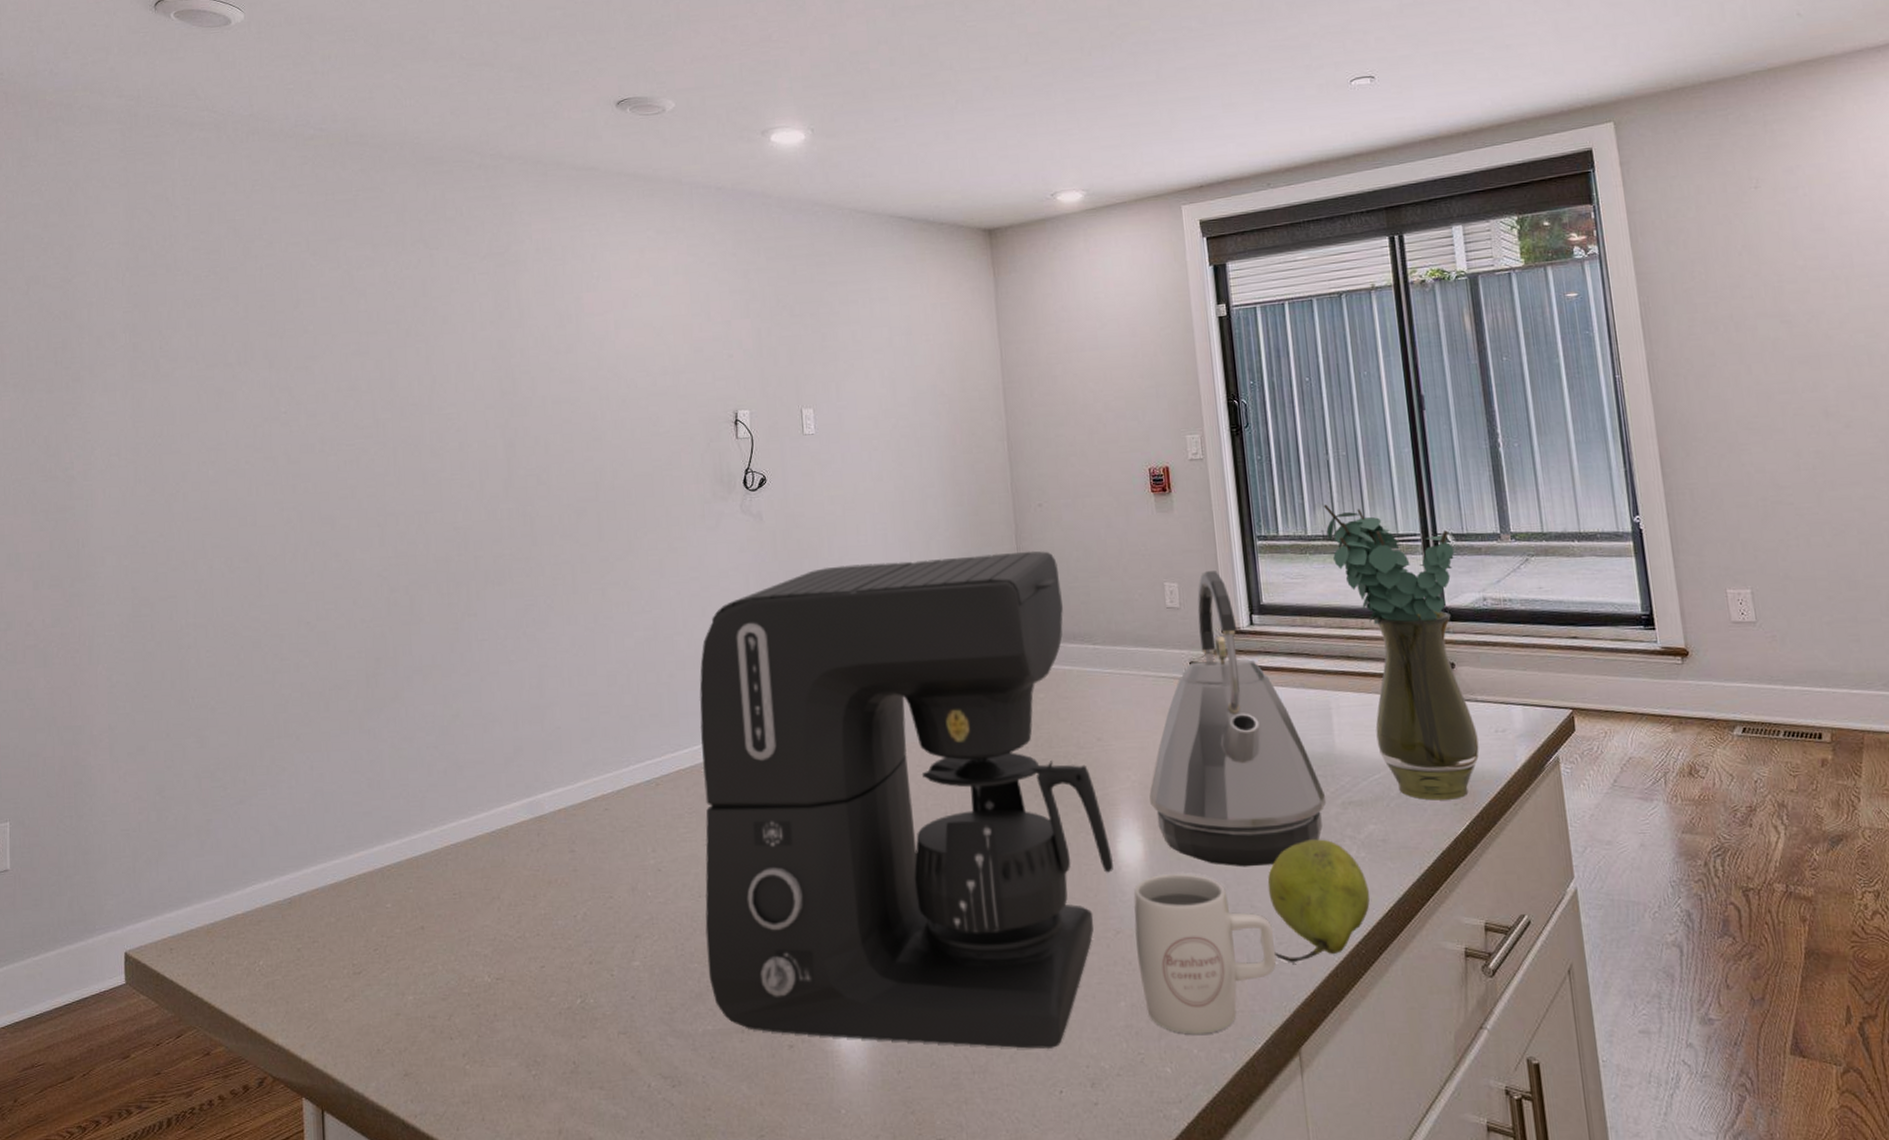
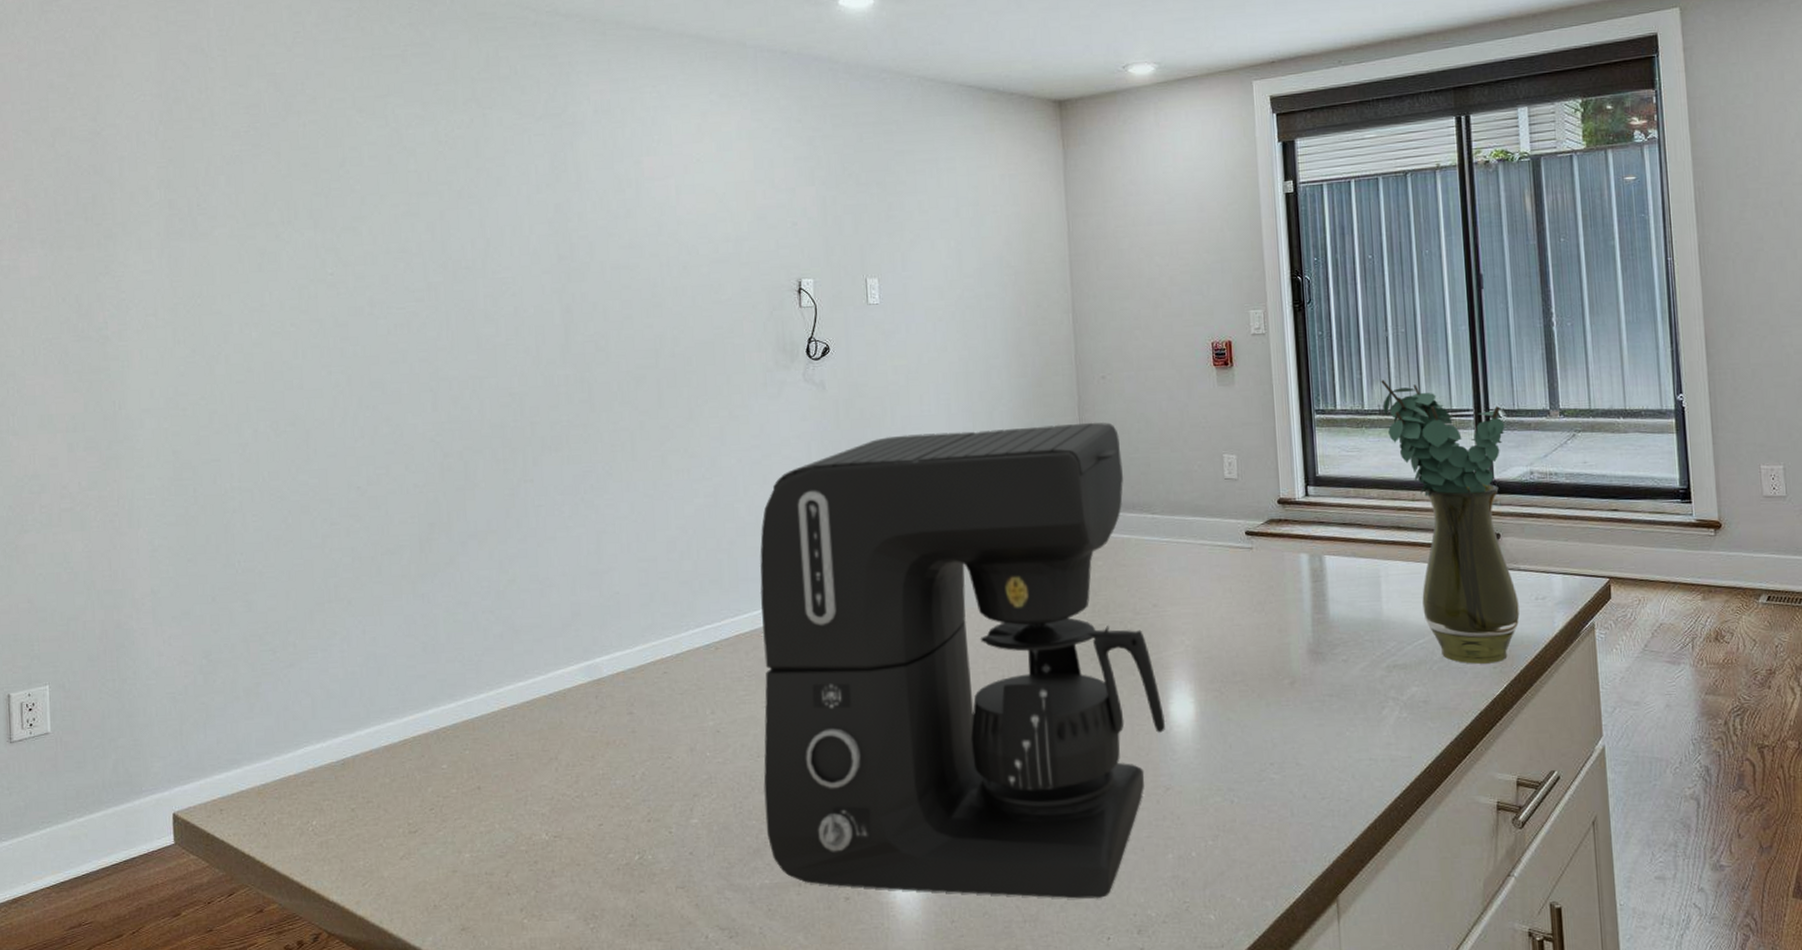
mug: present [1133,874,1277,1035] -> none [1183,733,1319,884]
kettle: present [1149,571,1327,867] -> none [1202,443,1372,727]
fruit: present [1267,839,1370,962] -> none [1313,700,1410,816]

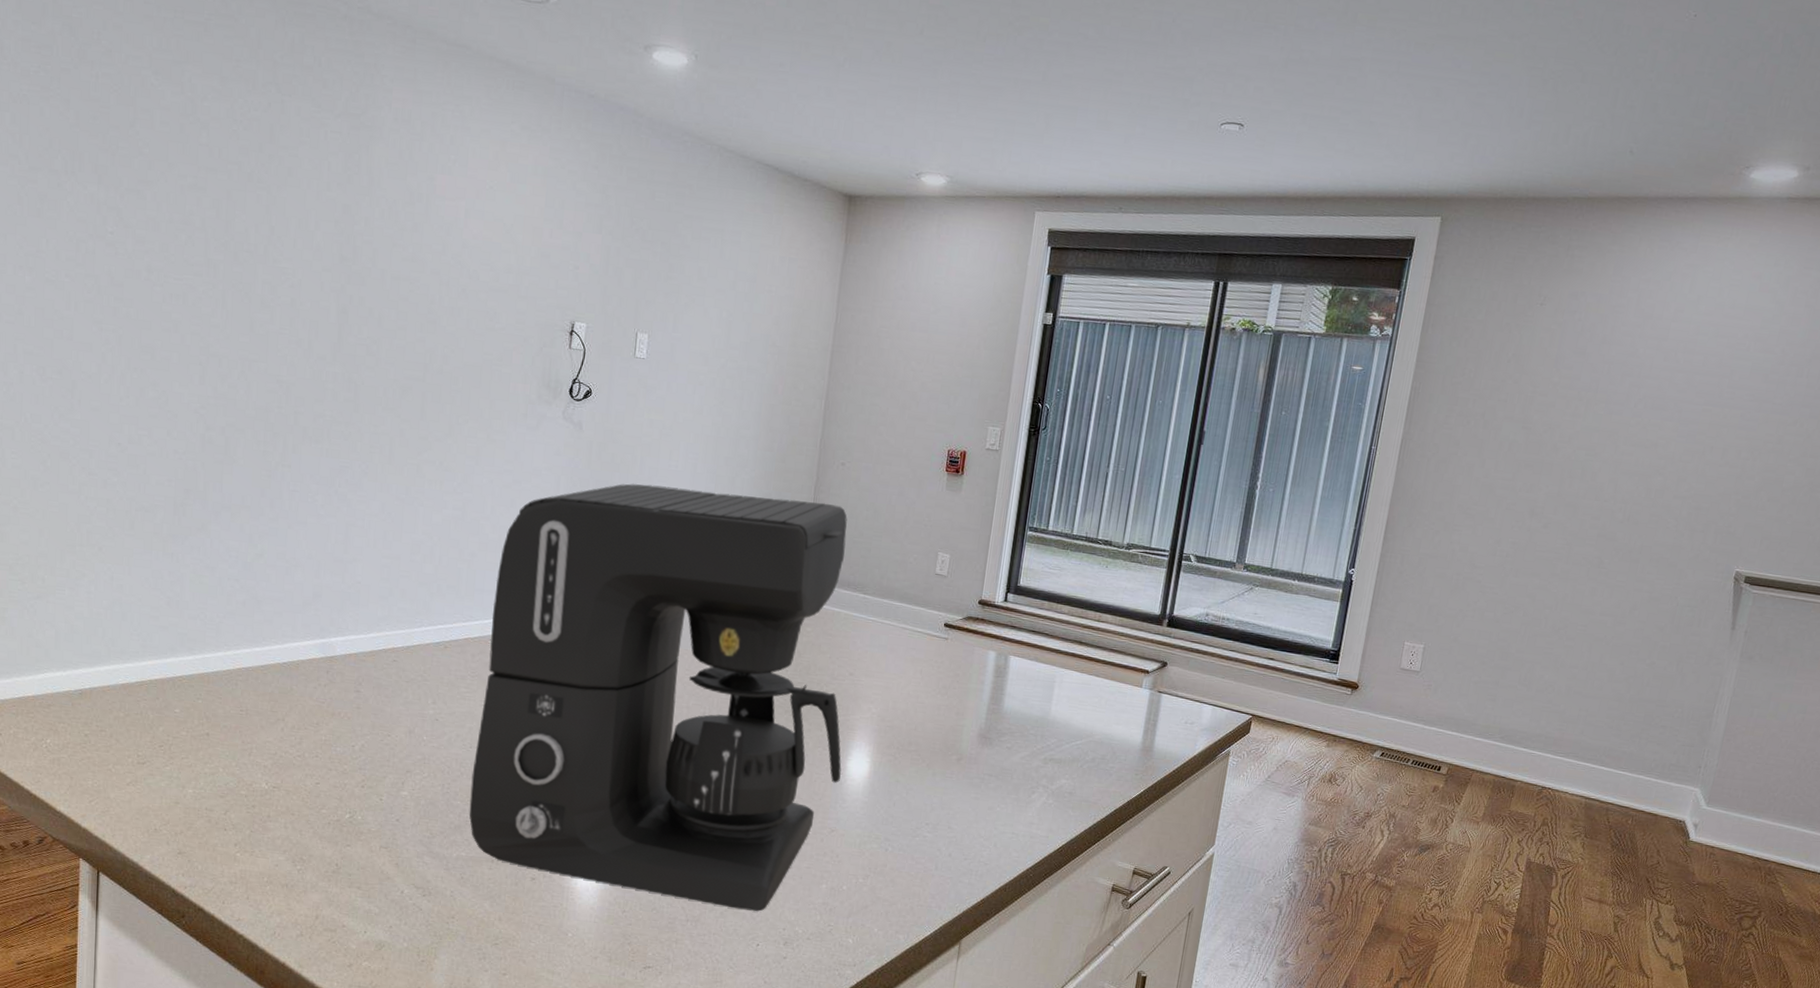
vase: present [1381,380,1520,664] -> none [1085,510,1194,771]

